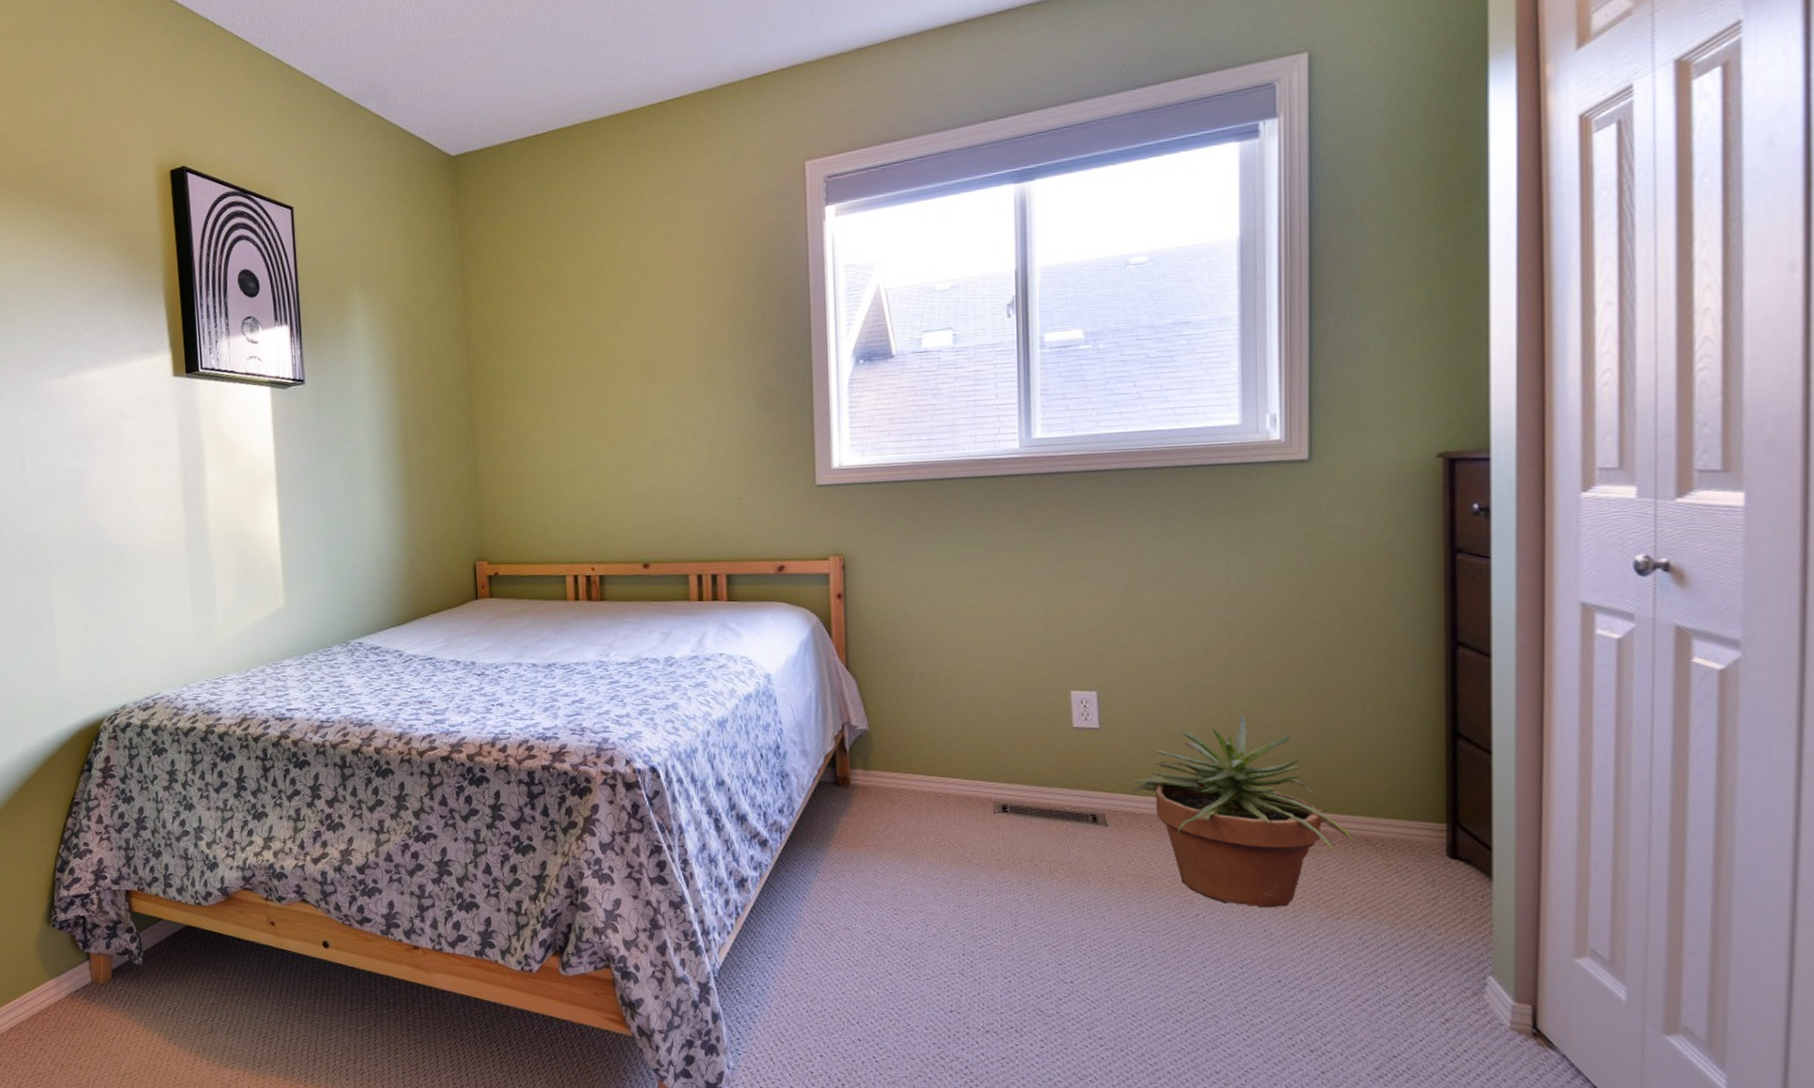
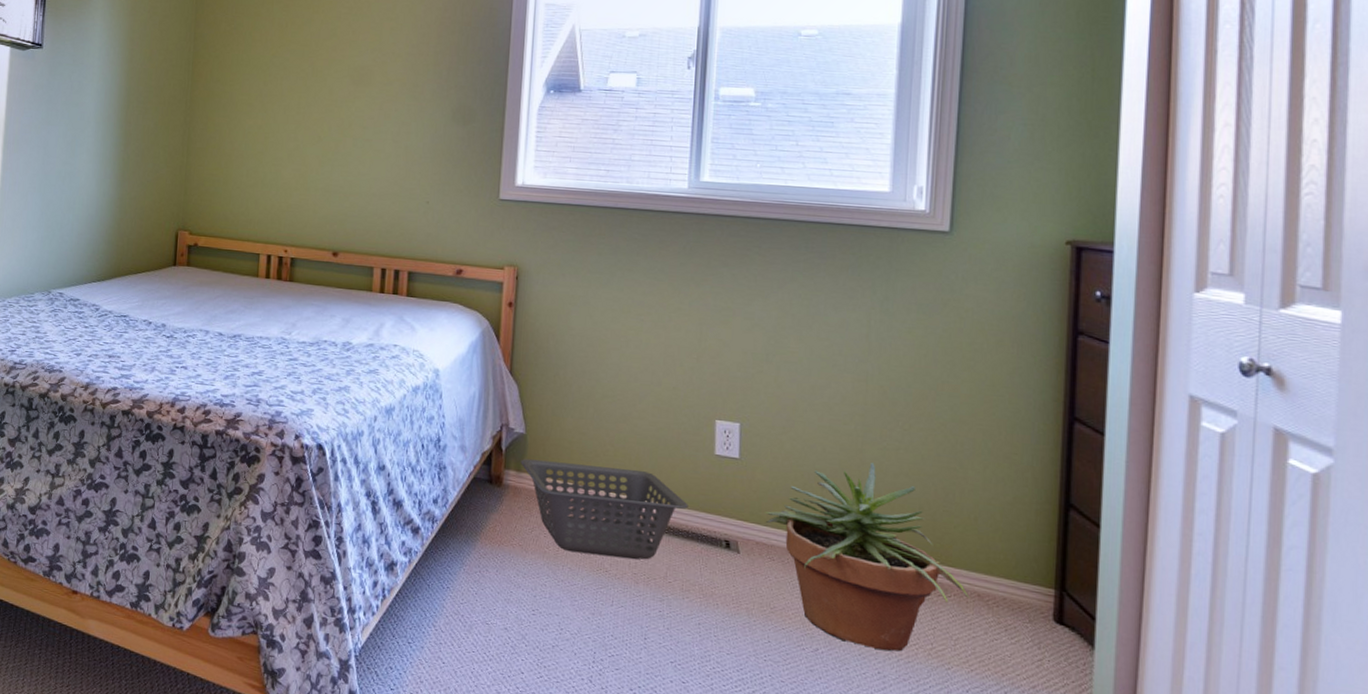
laundry basket: none [867,753,1049,846] -> present [520,458,688,560]

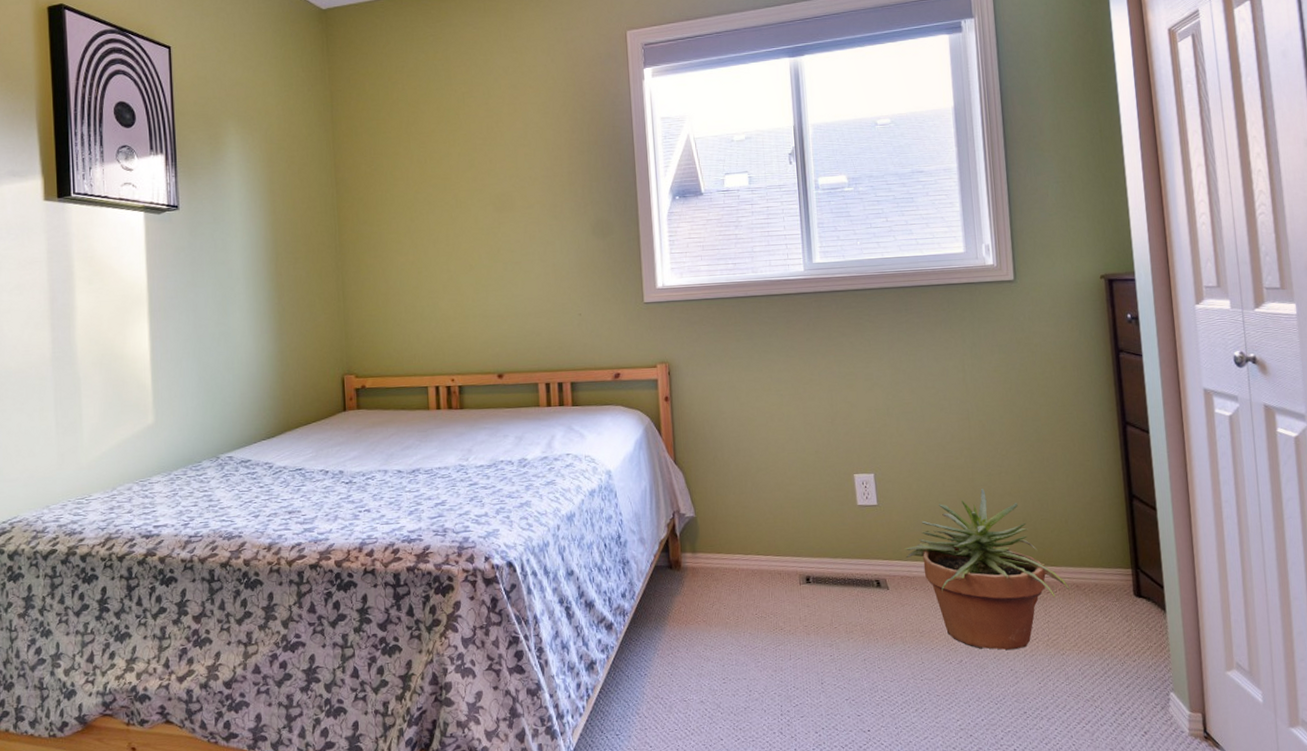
laundry basket: present [520,458,688,560] -> none [694,531,842,618]

